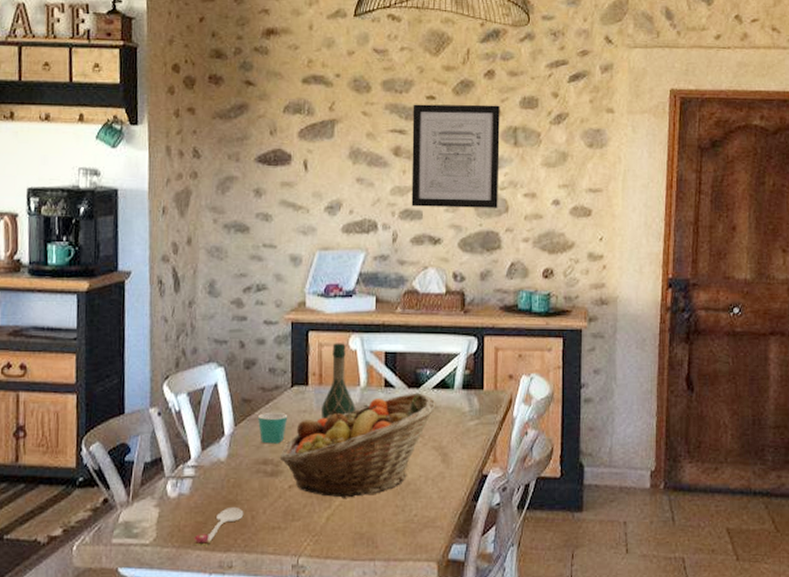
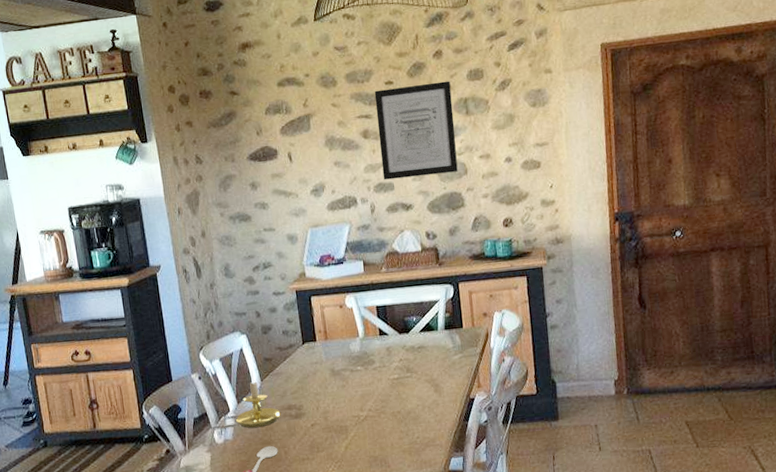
candle holder: none [196,410,253,483] -> present [235,369,281,429]
mug: present [257,413,288,444] -> none [278,366,304,393]
fruit basket: present [279,392,436,498] -> none [300,336,425,430]
wine bottle: present [320,343,355,419] -> none [329,303,358,367]

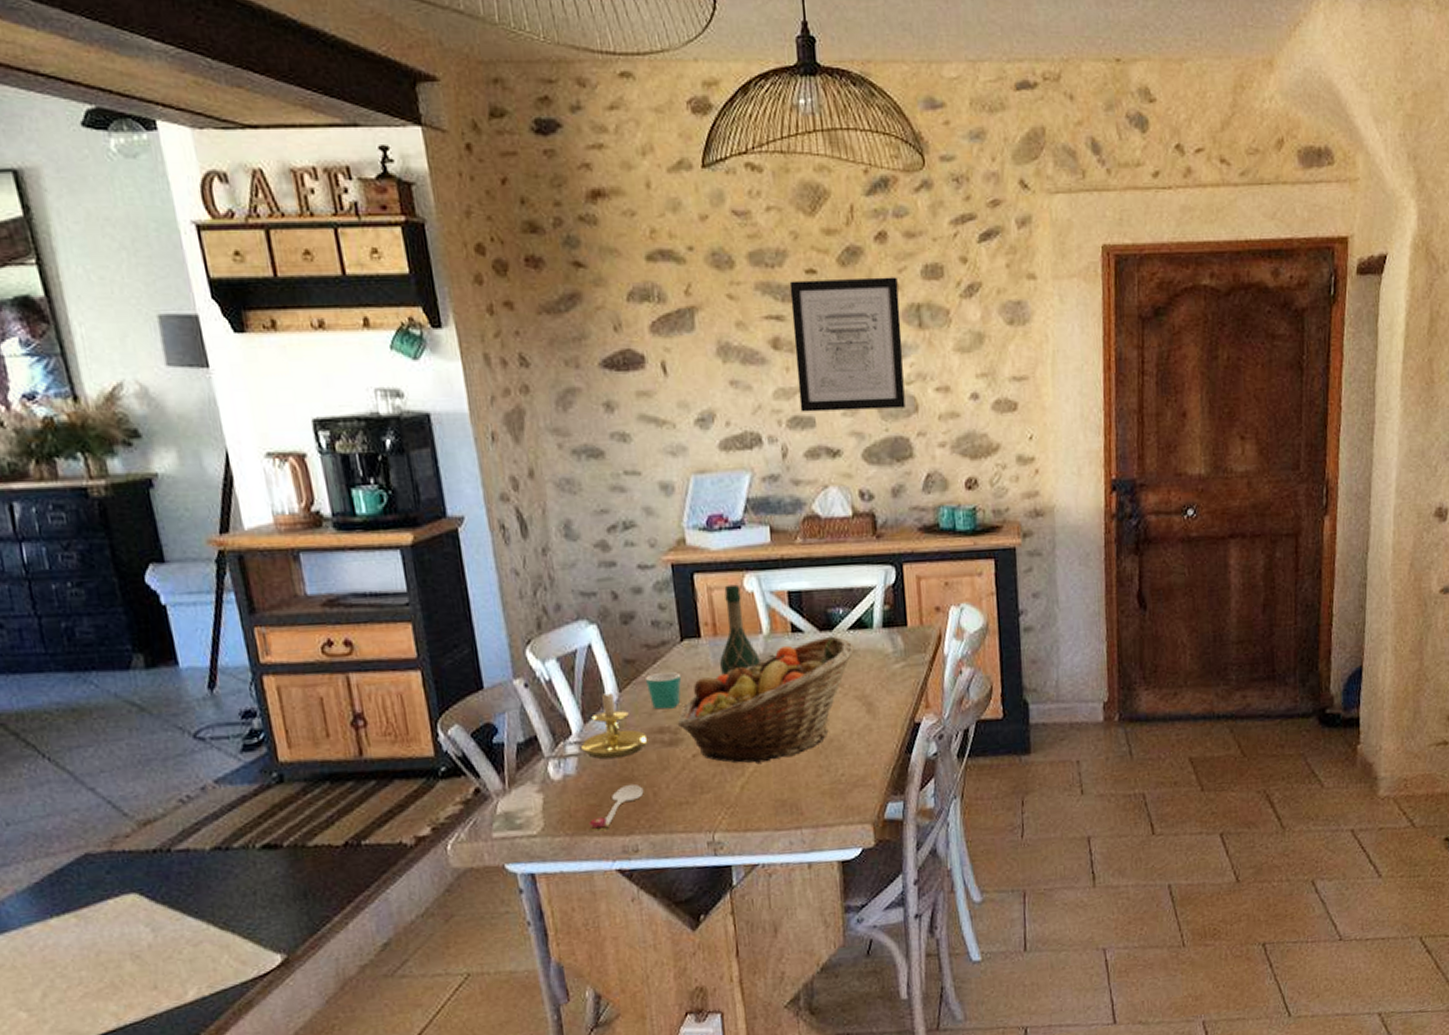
mug: none [278,366,304,393] -> present [645,672,682,709]
fruit basket: none [300,336,425,430] -> present [677,635,854,763]
wine bottle: none [329,303,358,367] -> present [719,584,760,675]

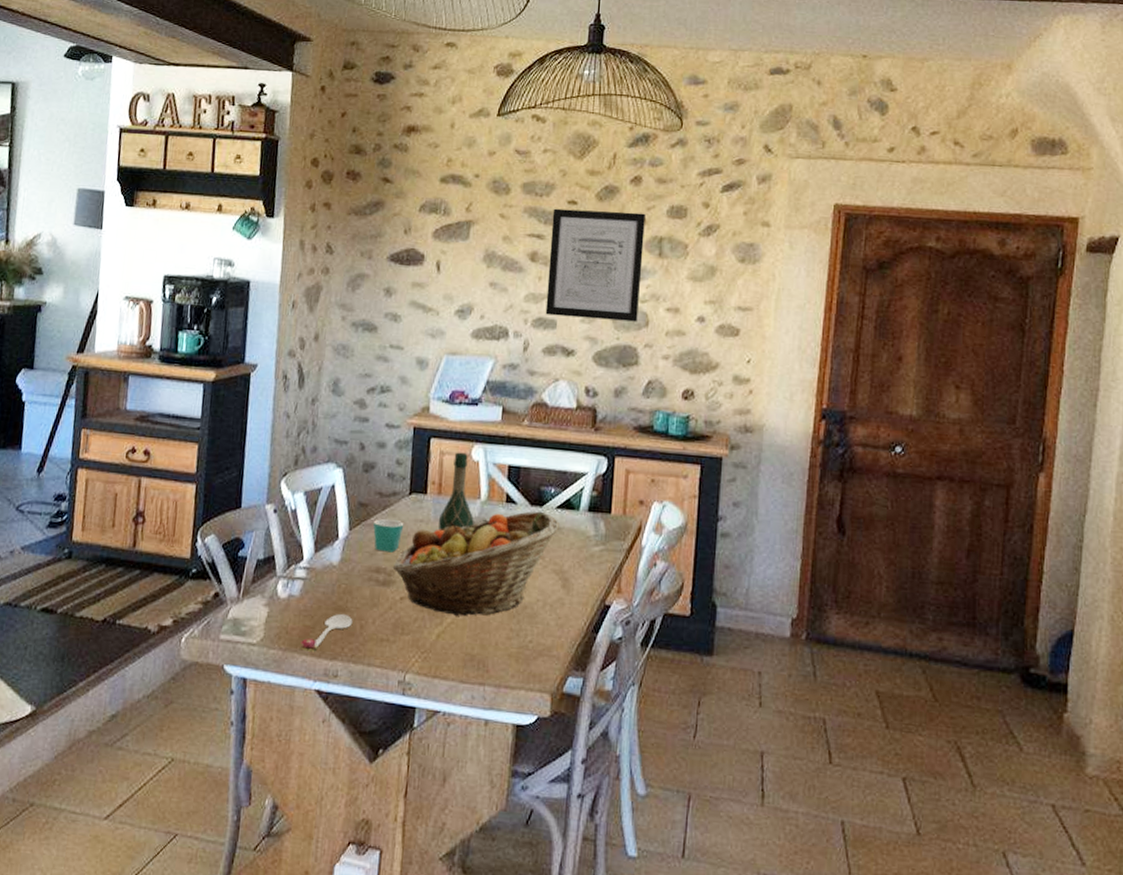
candle holder: present [580,674,648,760] -> none [307,512,365,588]

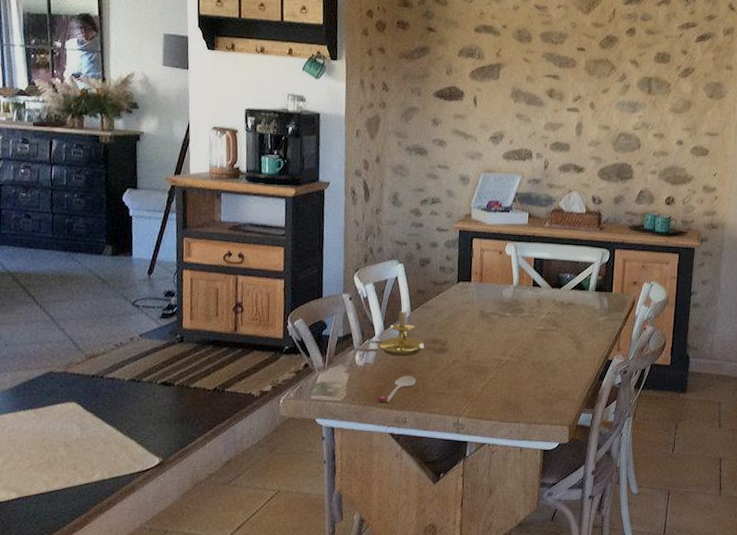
candle holder: none [307,512,365,588] -> present [379,298,425,356]
mug: present [373,519,404,553] -> none [429,302,454,328]
fruit basket: present [392,511,559,617] -> none [446,292,574,373]
wine bottle: present [438,452,474,531] -> none [480,249,509,309]
wall art: present [545,208,646,322] -> none [561,54,638,145]

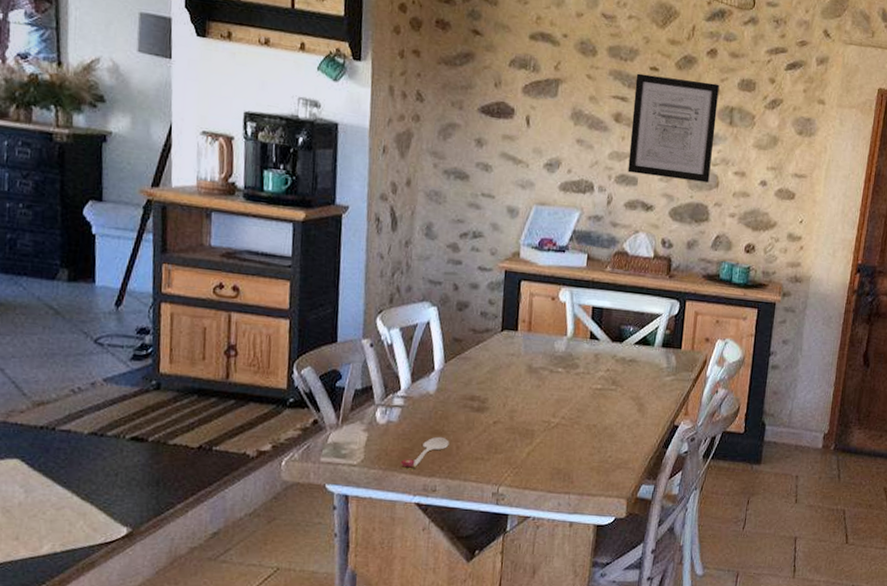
candle holder: present [379,298,425,356] -> none [405,347,461,415]
wall art: none [561,54,638,145] -> present [627,73,719,183]

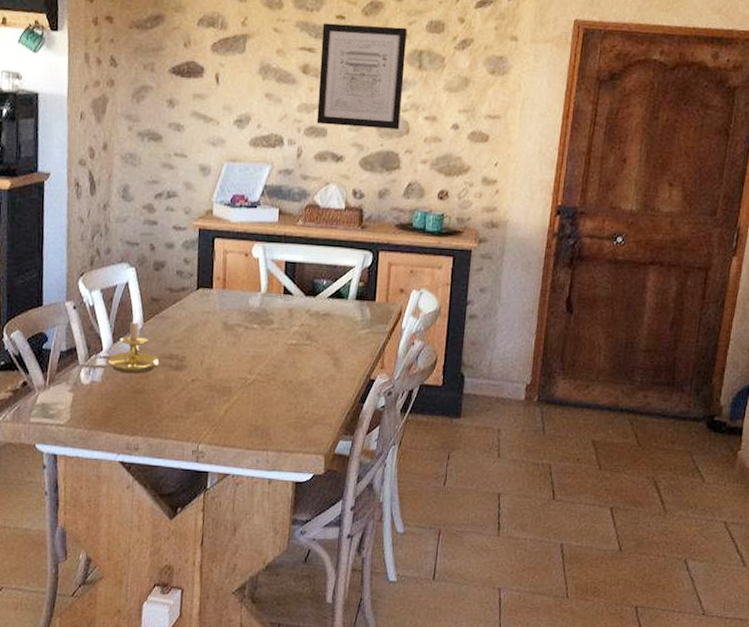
spoon: present [400,436,449,471] -> none [104,395,150,429]
candle holder: none [405,347,461,415] -> present [107,307,160,374]

